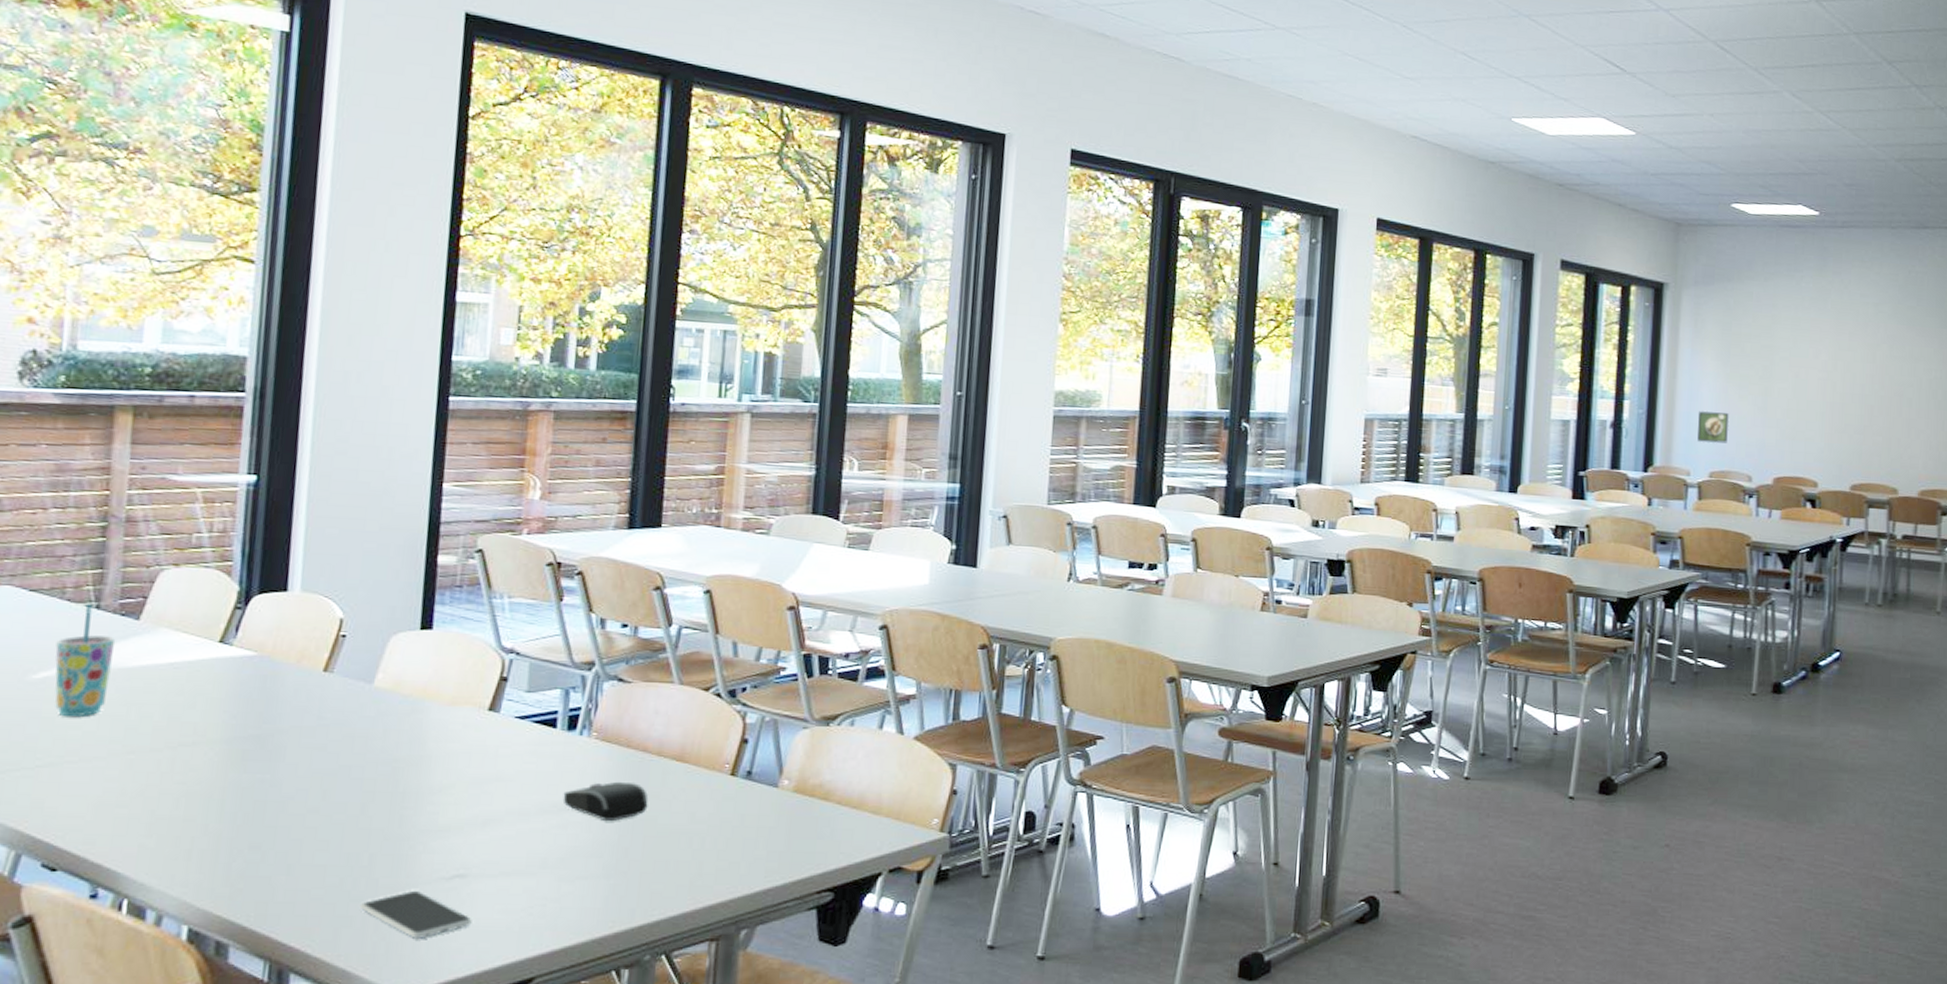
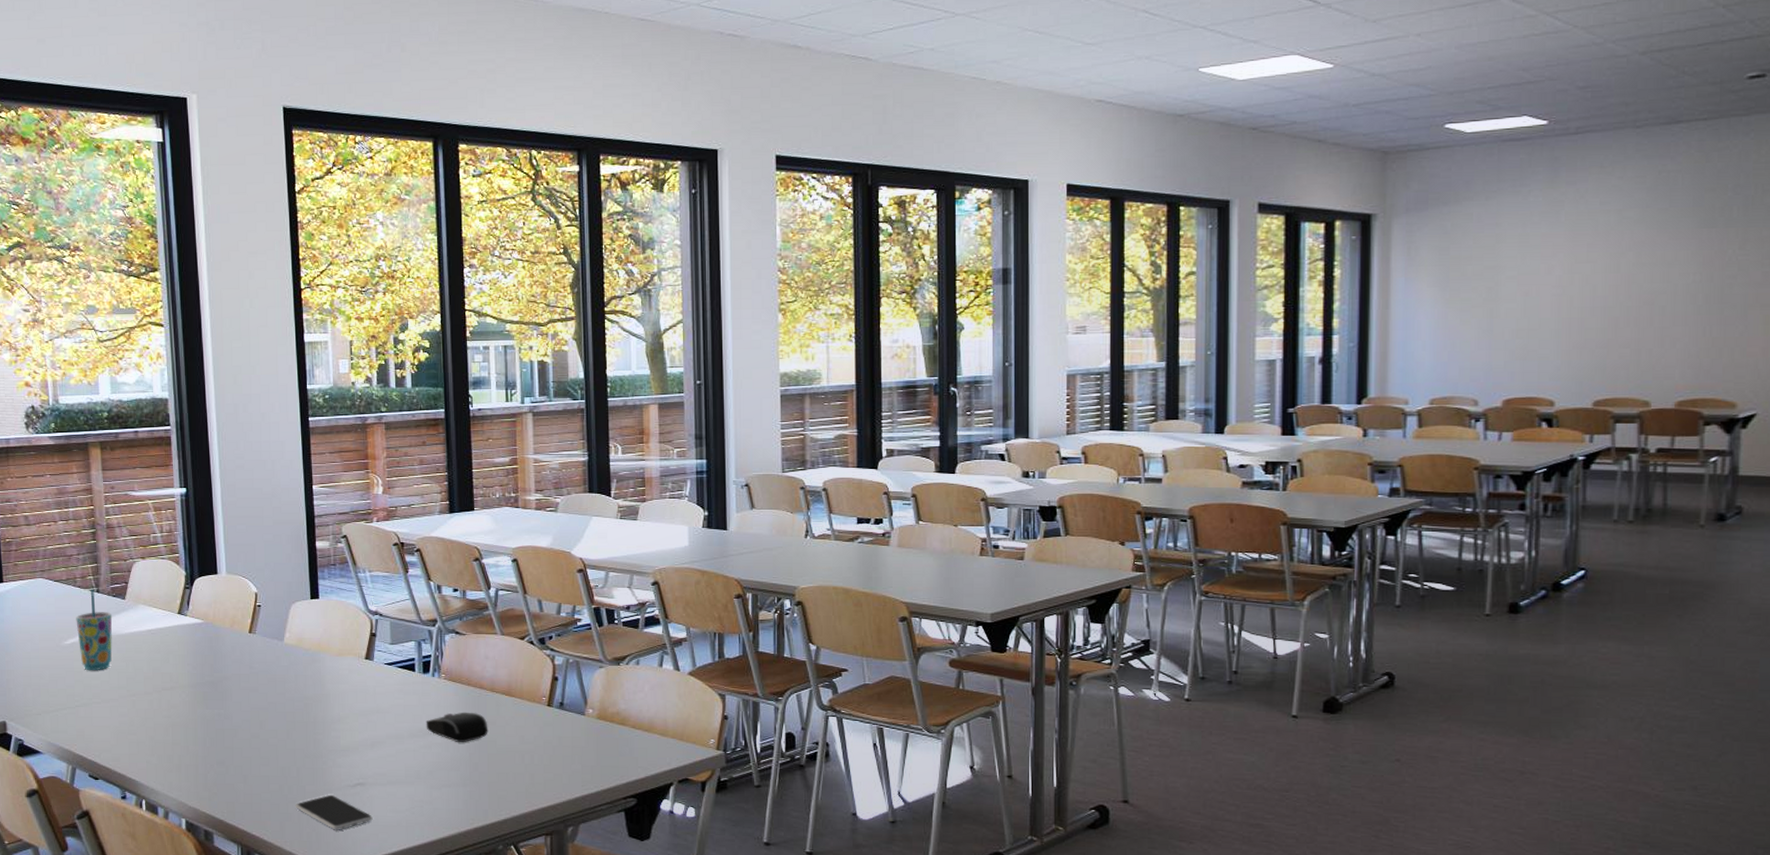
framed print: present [1697,410,1729,443] -> none [1415,338,1451,371]

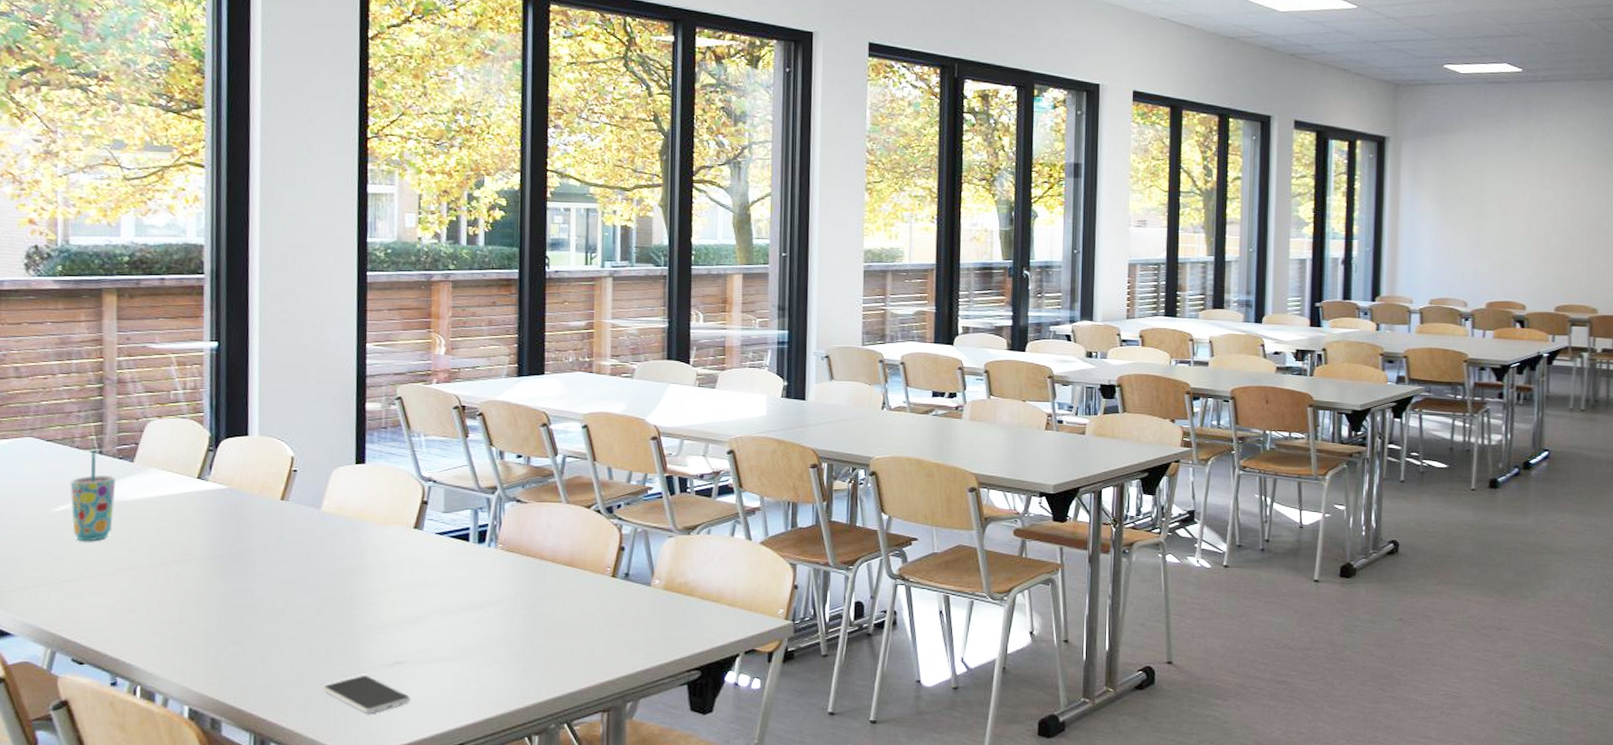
computer mouse: present [426,712,488,743] -> none [477,584,547,617]

